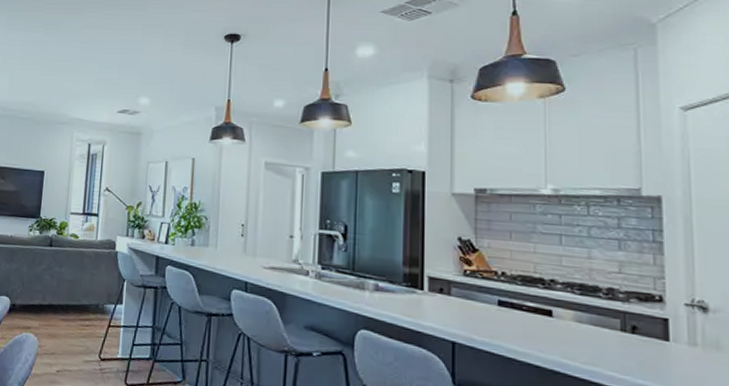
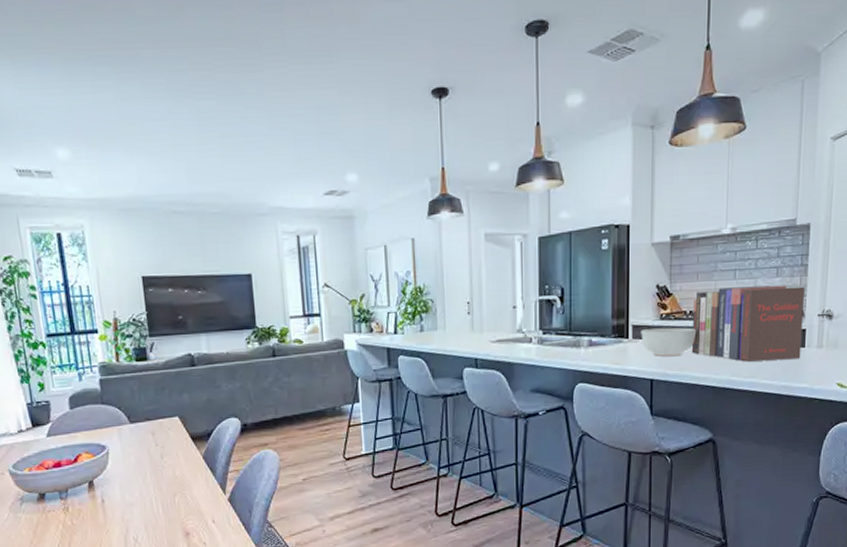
bowl: none [439,282,512,322] -> present [641,327,697,357]
books: none [505,252,664,355] -> present [691,285,805,362]

